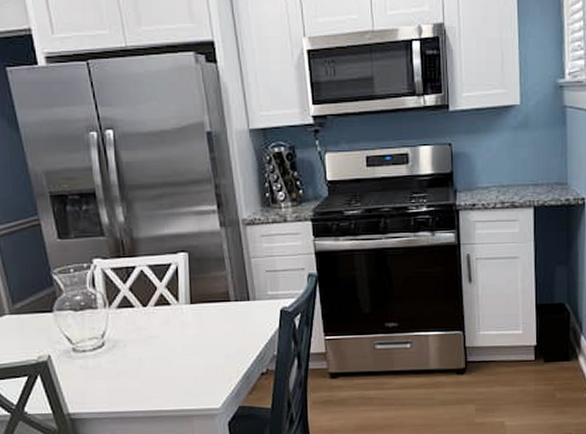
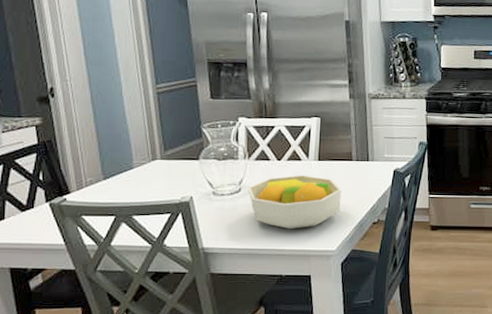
fruit bowl: none [112,322,222,386] -> present [248,175,342,229]

